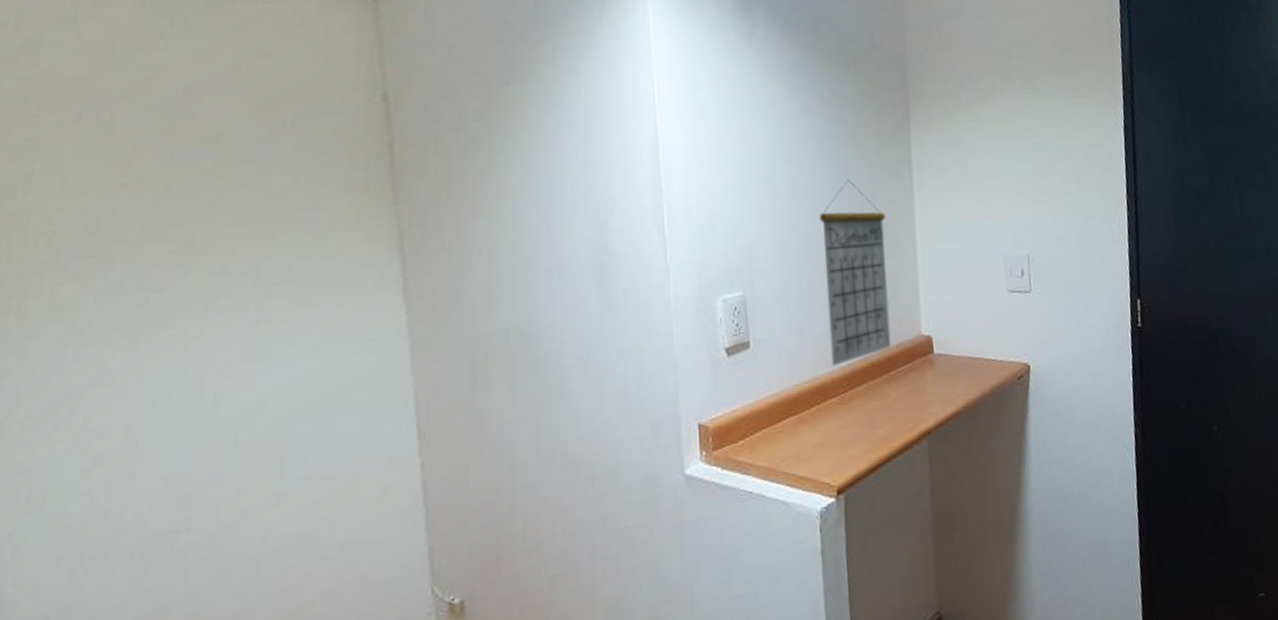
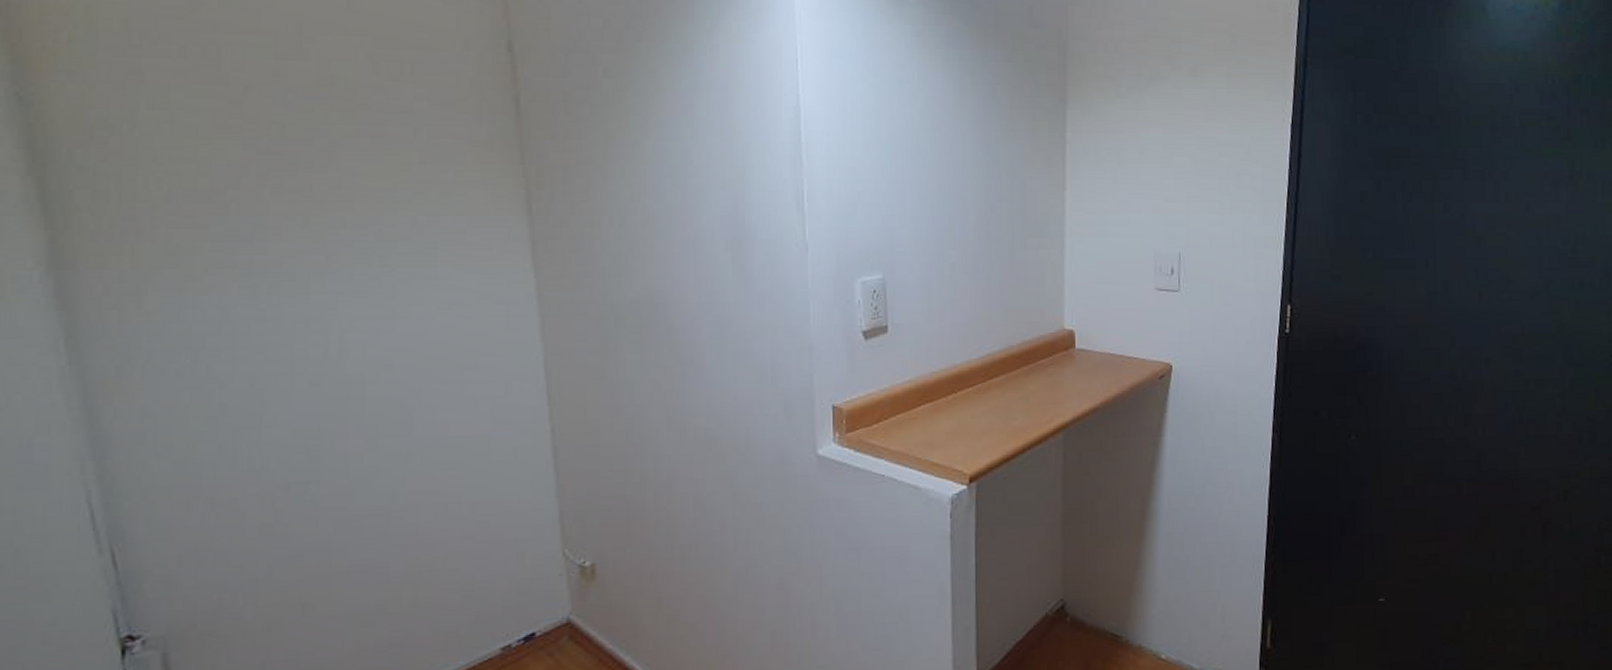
calendar: present [819,179,892,366] -> none [965,163,1035,355]

